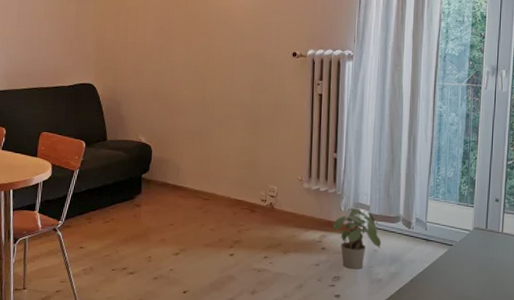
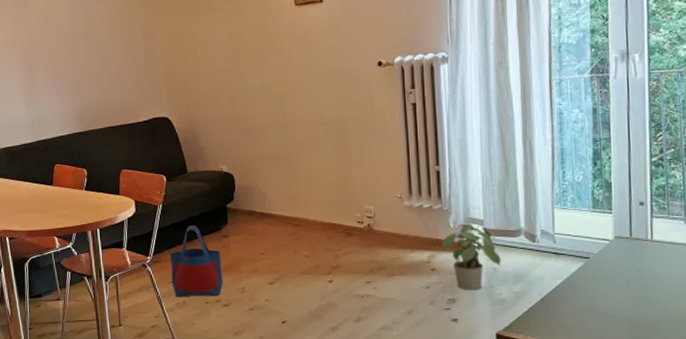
tote bag: none [80,193,132,264] -> present [170,225,223,297]

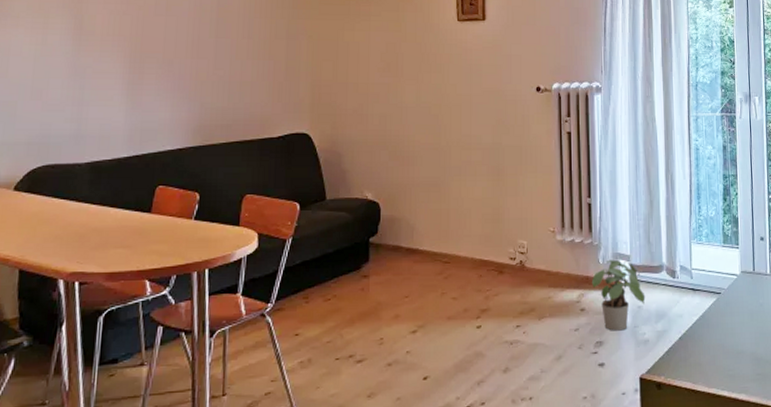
tote bag: present [170,225,223,297] -> none [296,264,359,354]

